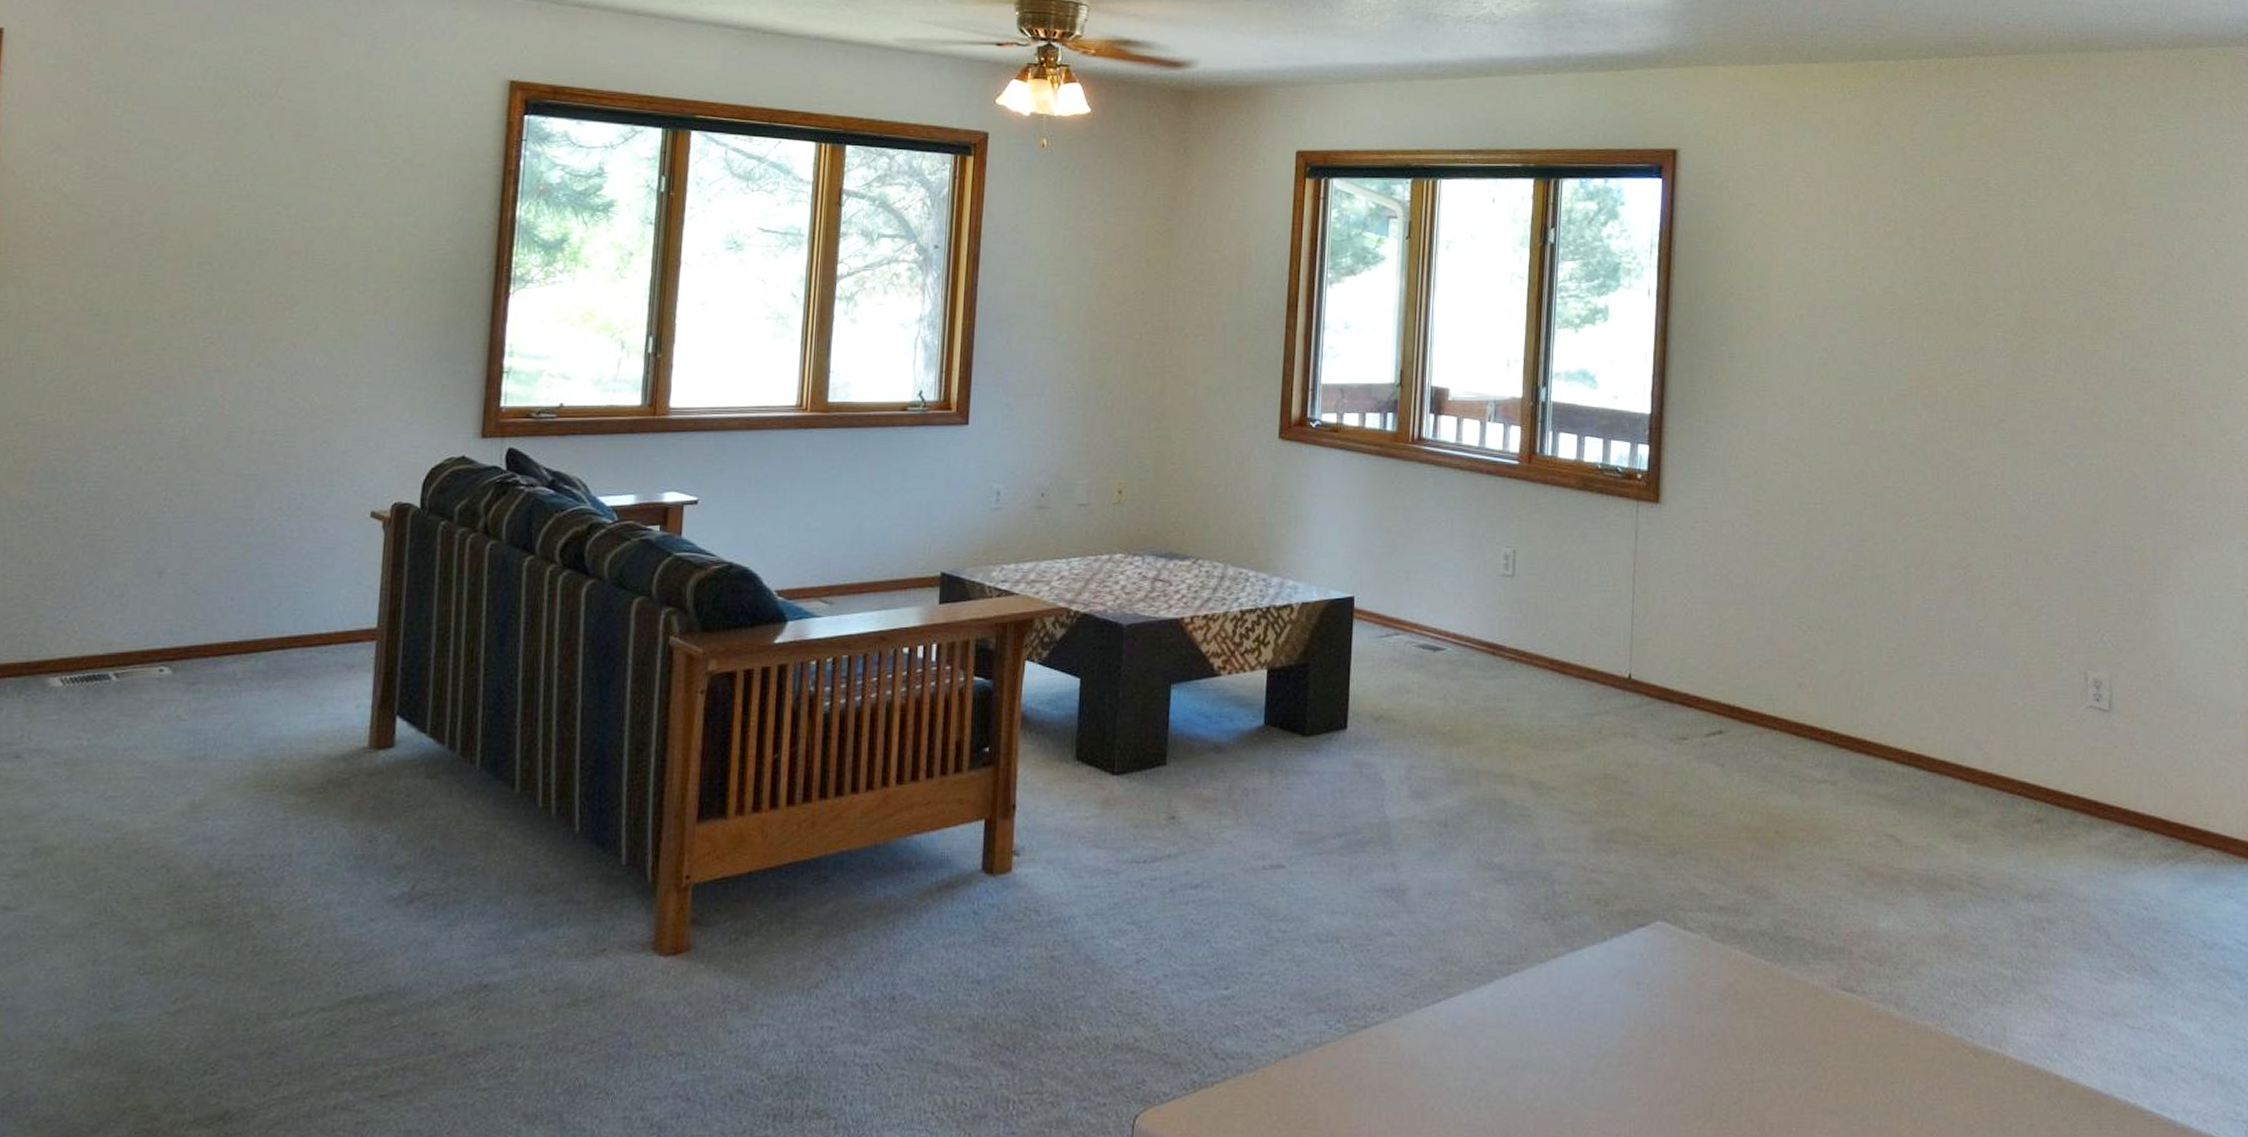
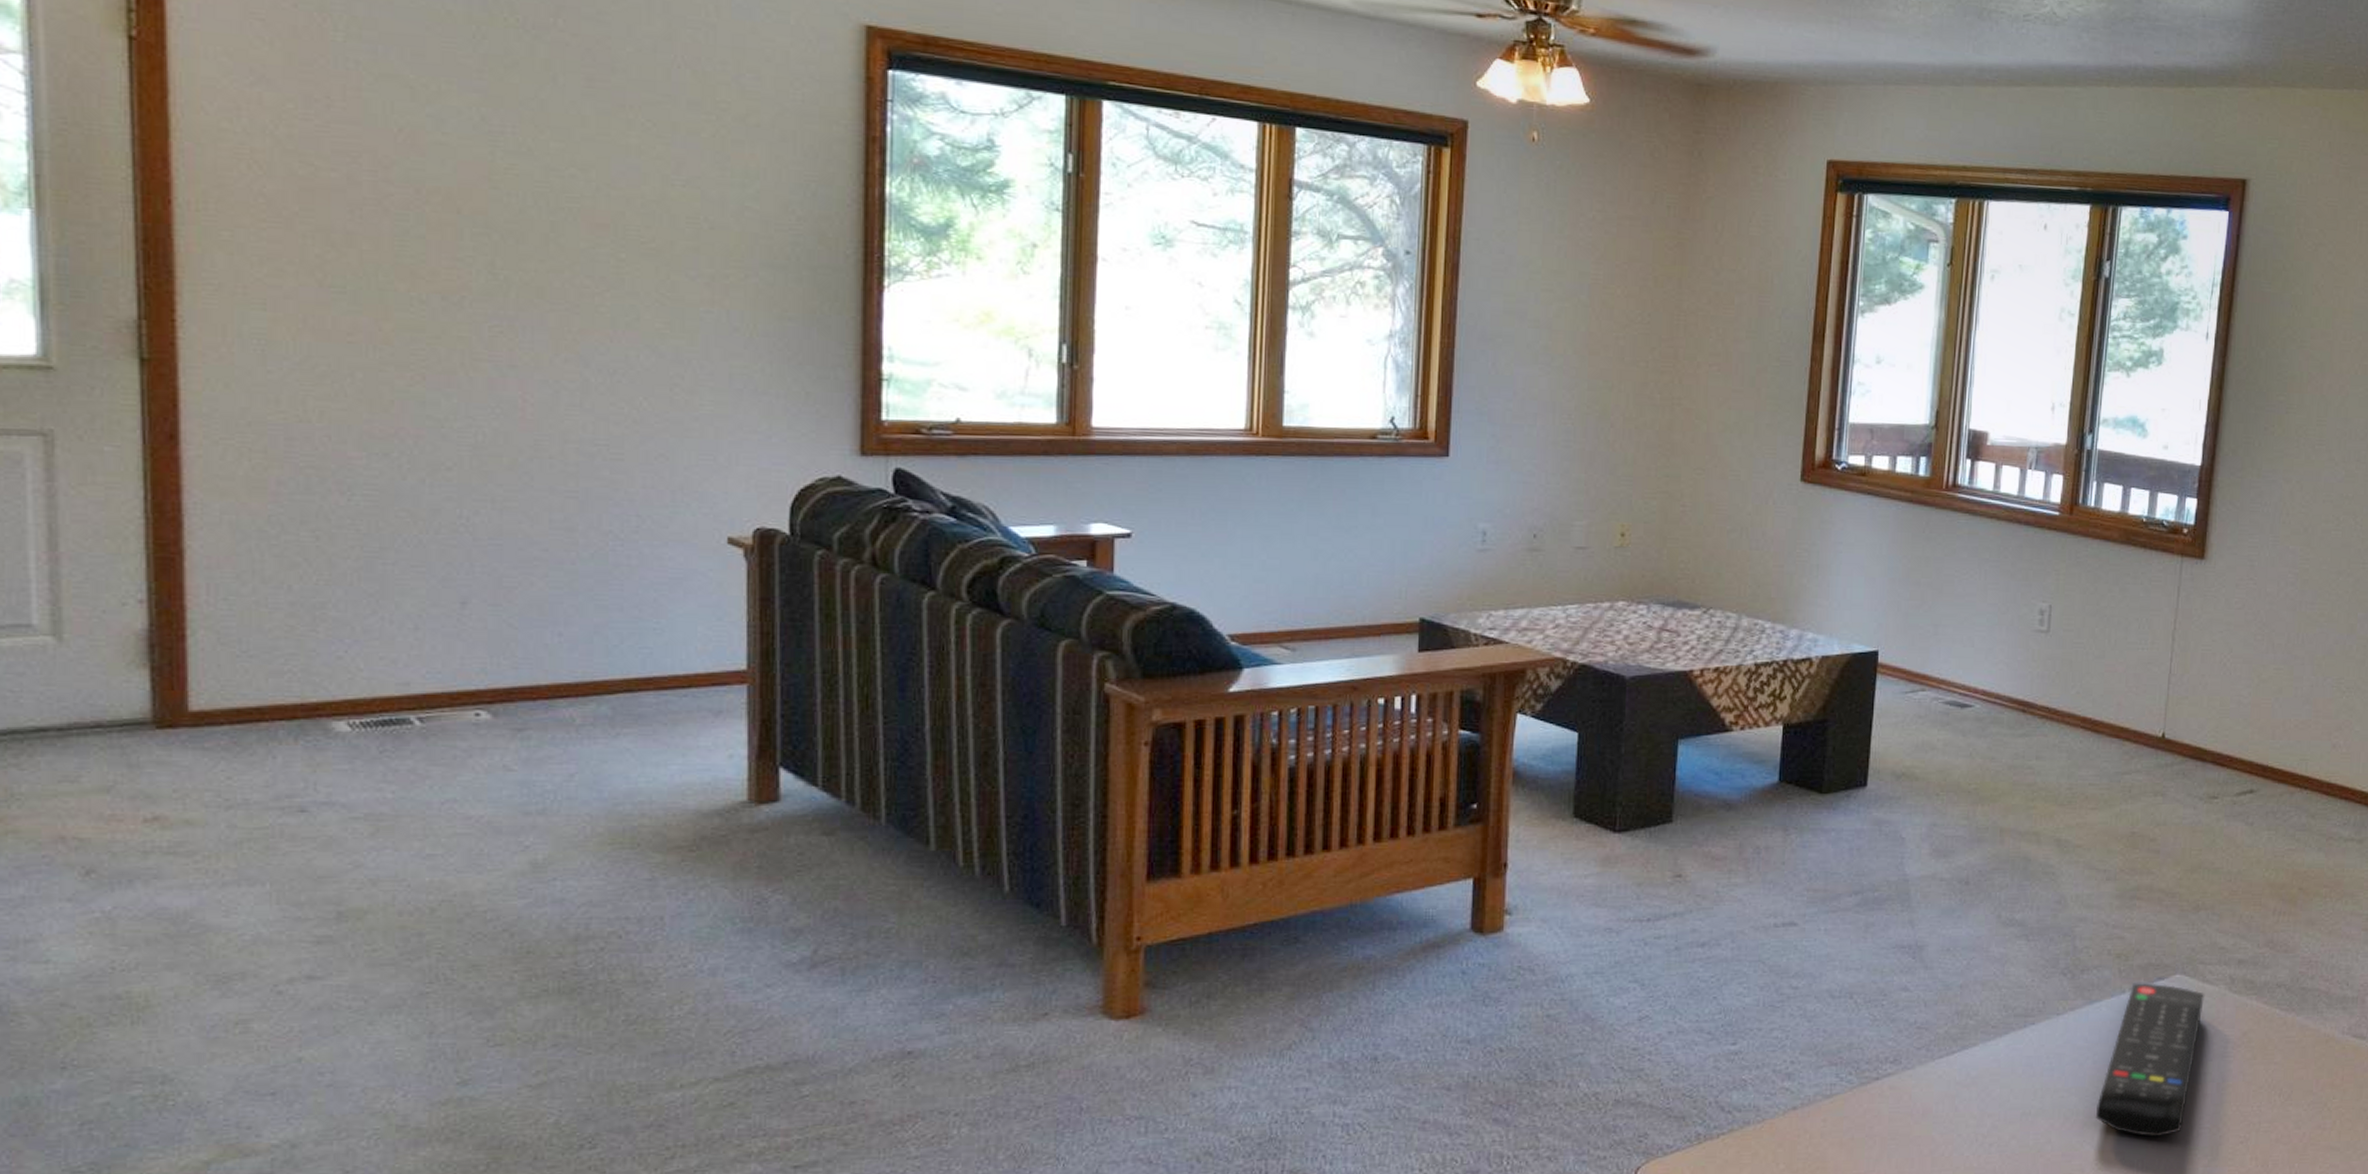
remote control: none [1583,930,1688,1094] -> present [2095,983,2205,1137]

